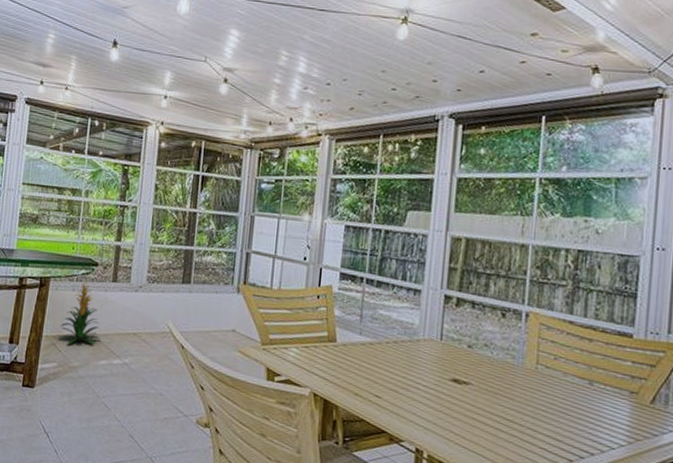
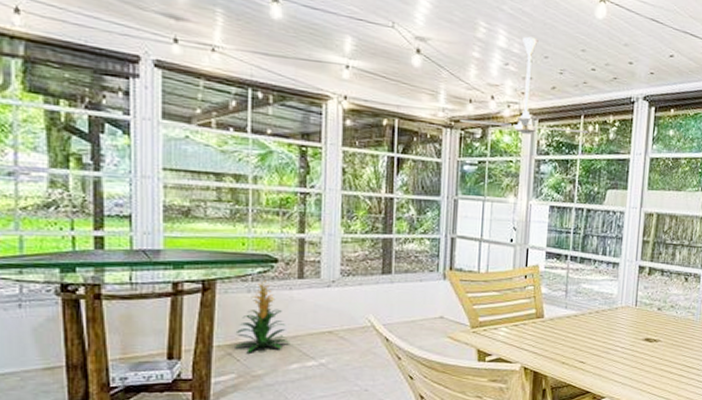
ceiling fan: none [259,61,389,154] -> present [460,36,589,134]

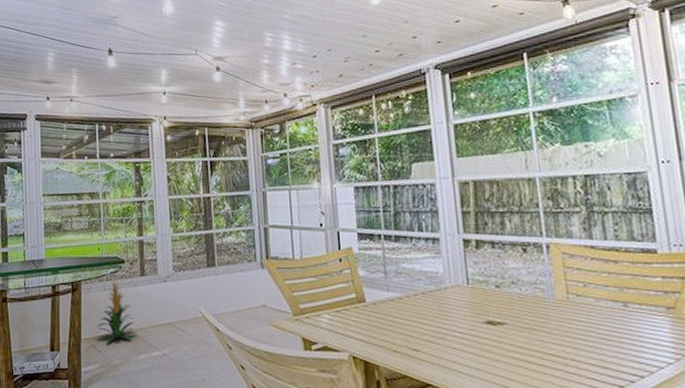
ceiling fan: present [460,36,589,134] -> none [259,35,383,122]

